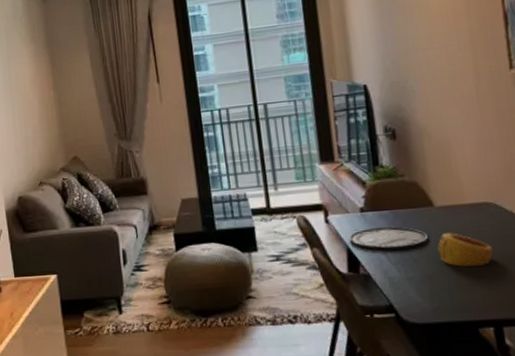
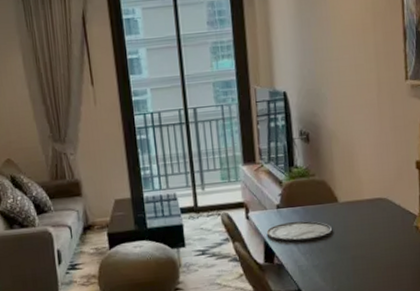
ring: present [437,233,493,267] -> none [340,225,384,254]

